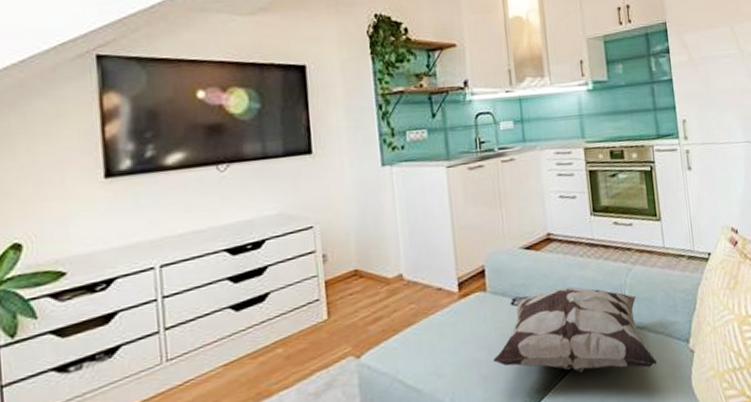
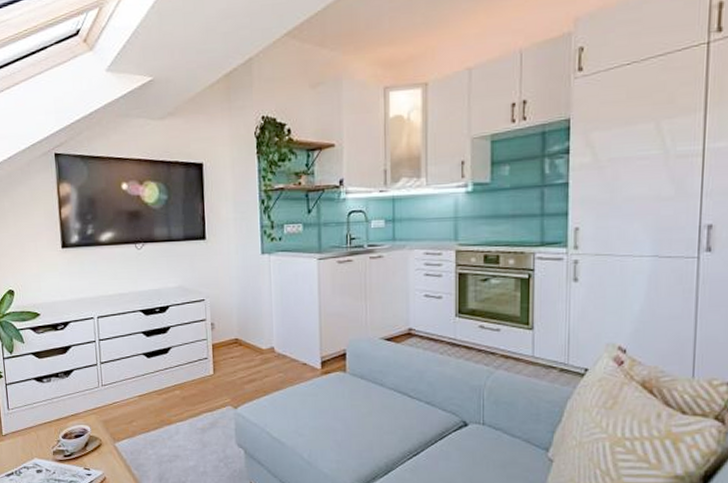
decorative pillow: present [493,287,657,373] -> none [347,379,509,466]

